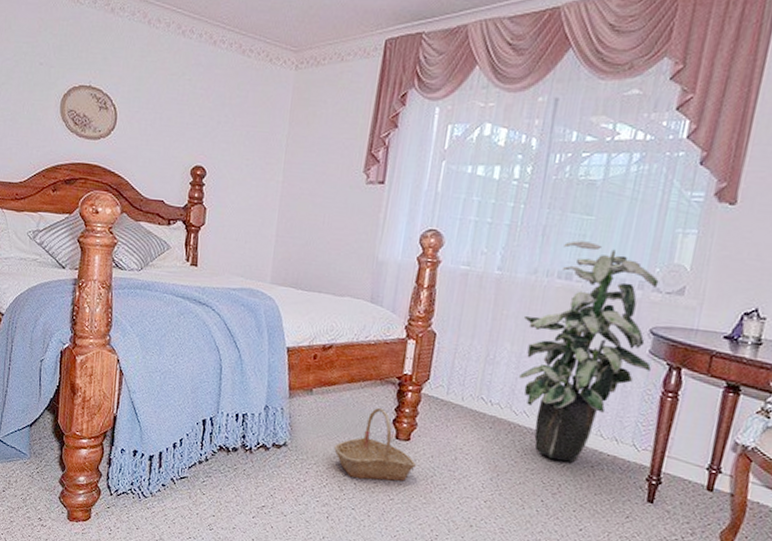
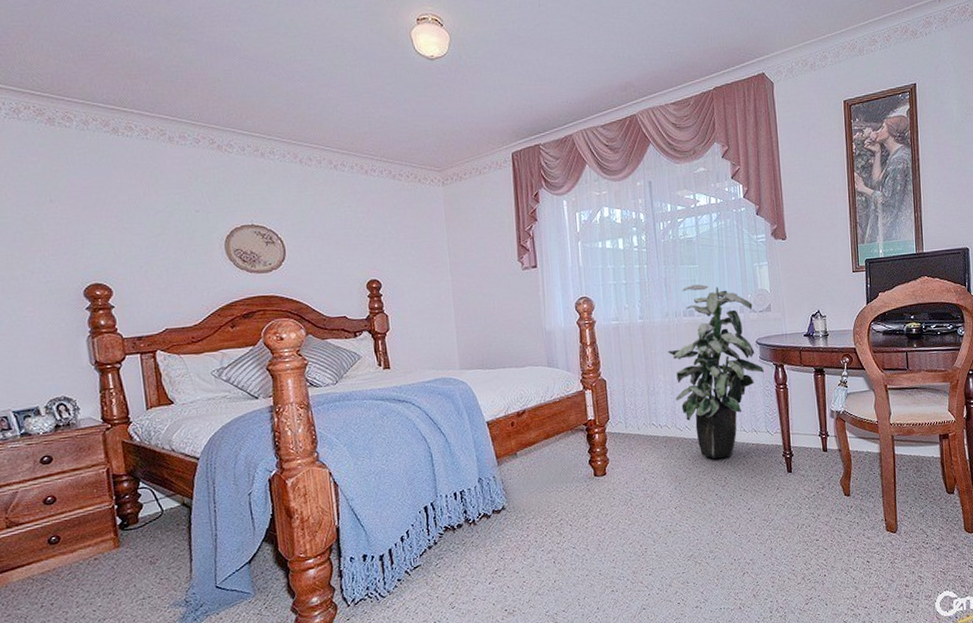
basket: present [334,407,416,481] -> none [546,453,616,521]

